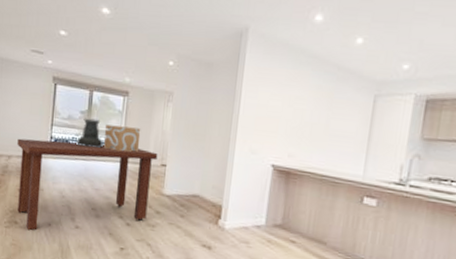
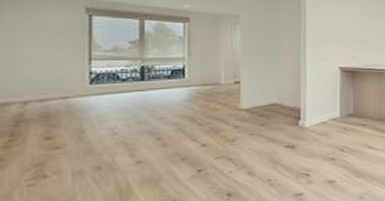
dining table: present [17,138,158,231] -> none [37,70,230,182]
pedestal: present [76,118,103,148] -> none [128,47,163,78]
decorative cube: present [103,124,141,153] -> none [163,51,208,77]

